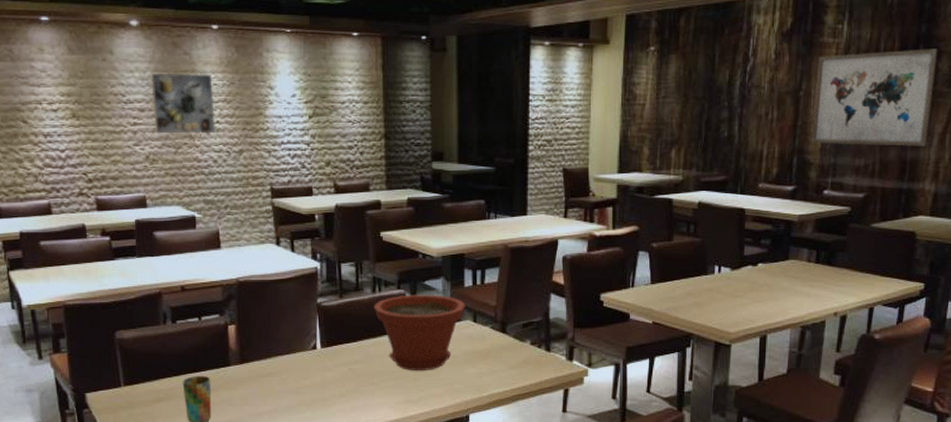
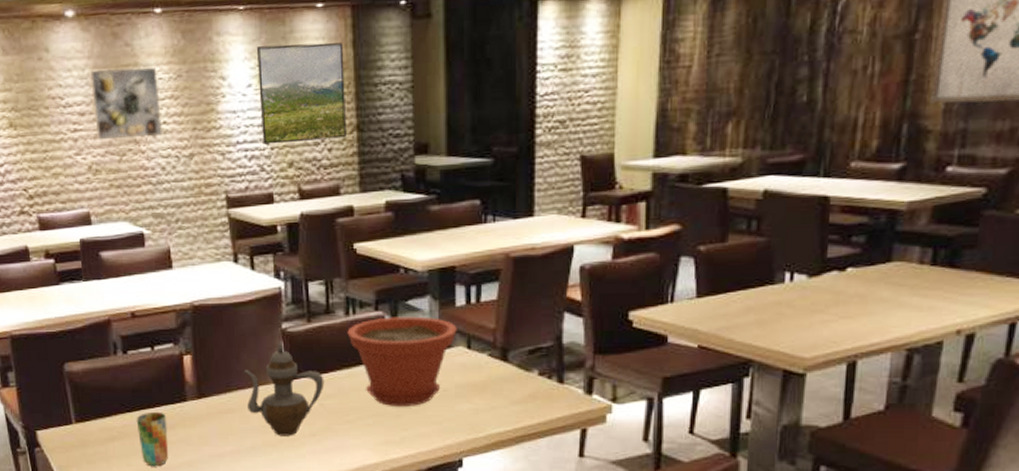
teapot: none [282,314,353,397] -> present [243,342,325,436]
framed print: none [301,64,376,146] -> present [257,42,346,145]

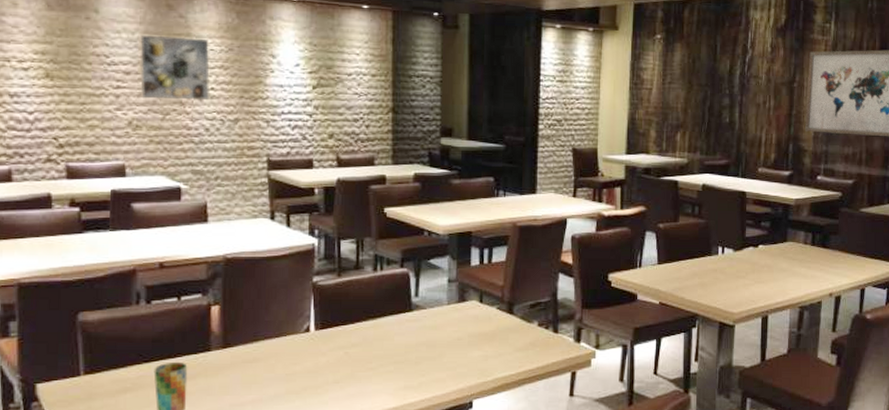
teapot: present [243,342,325,436] -> none [272,294,351,384]
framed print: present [257,42,346,145] -> none [306,33,384,118]
plant pot: present [347,316,457,407] -> none [374,273,471,355]

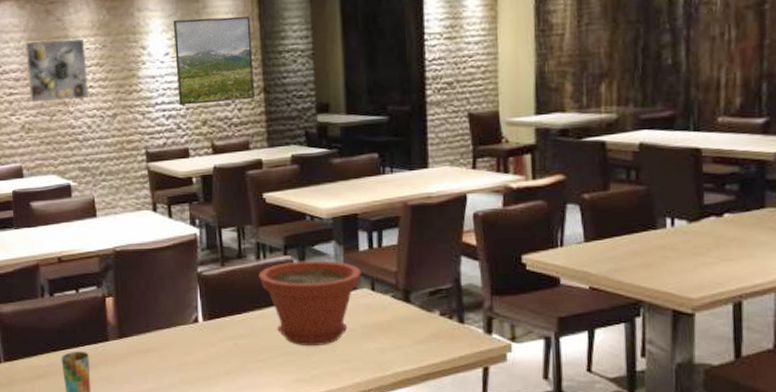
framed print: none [306,33,384,118] -> present [174,16,254,106]
plant pot: none [374,273,471,355] -> present [258,260,361,347]

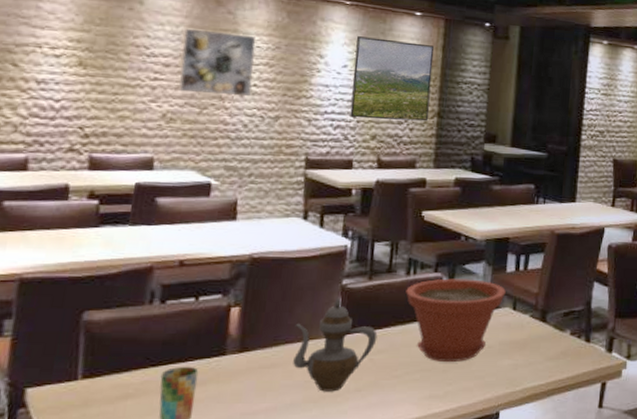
teapot: none [162,284,238,375] -> present [293,297,378,392]

